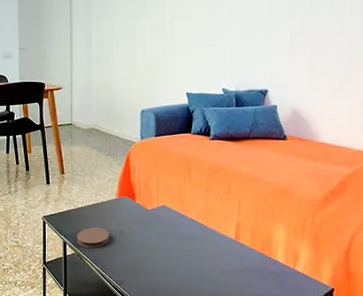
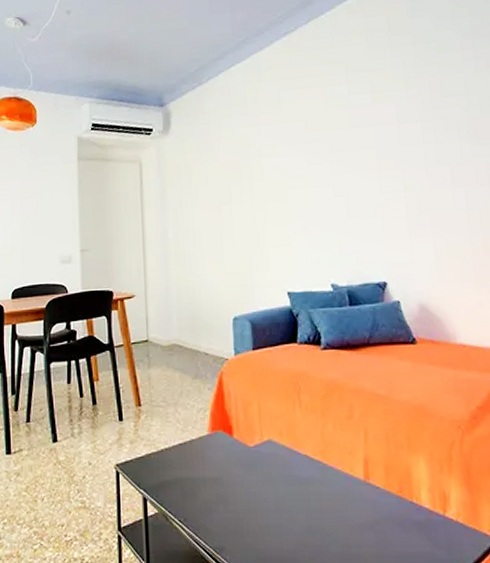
coaster: present [76,227,109,248] -> none [159,475,202,503]

